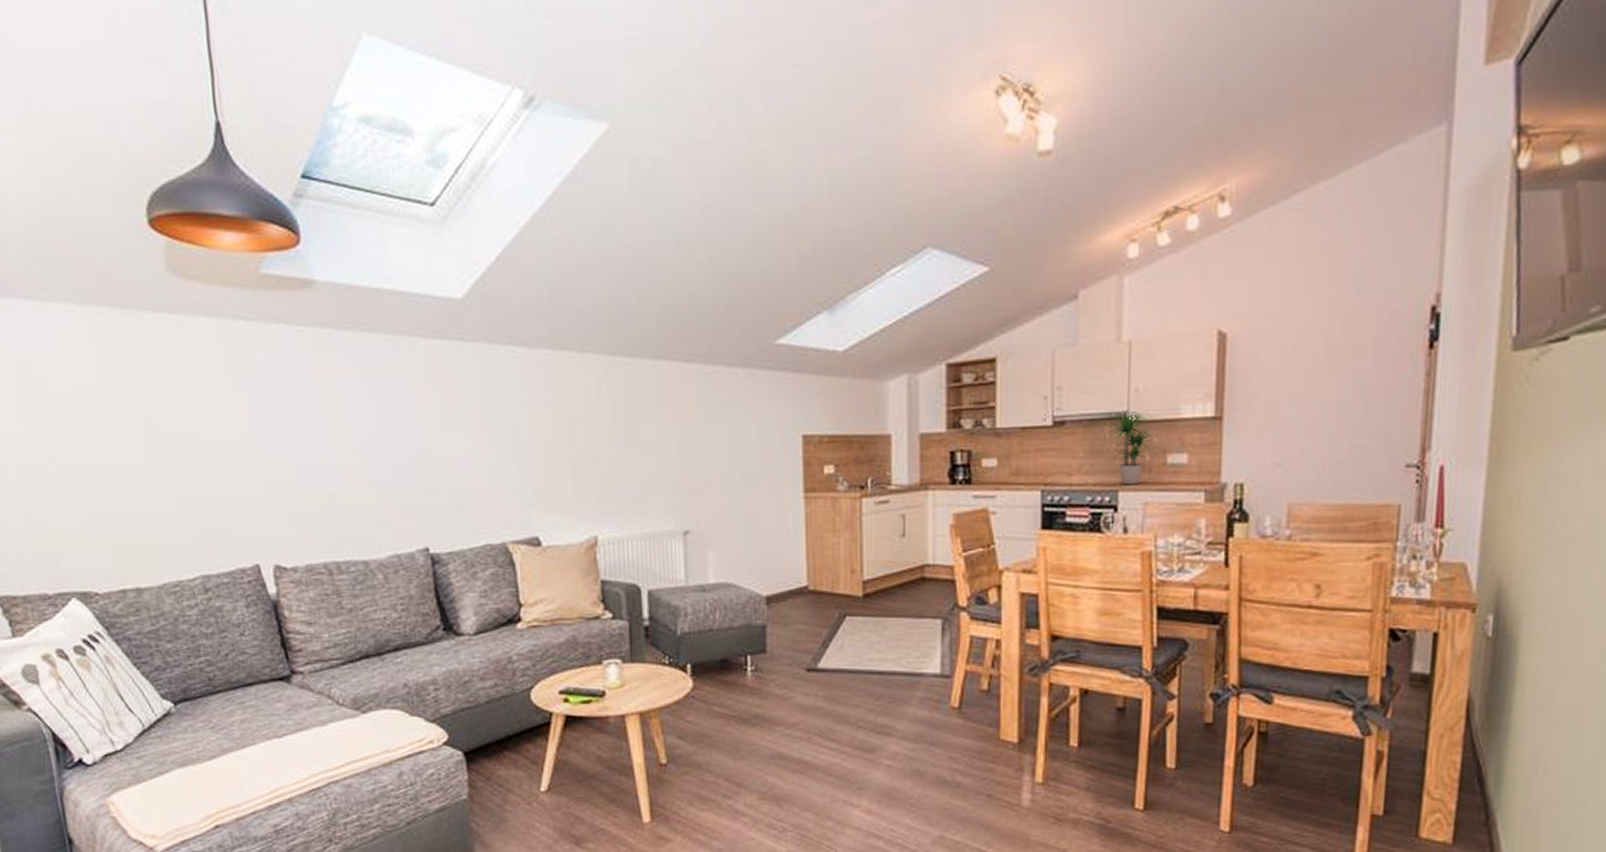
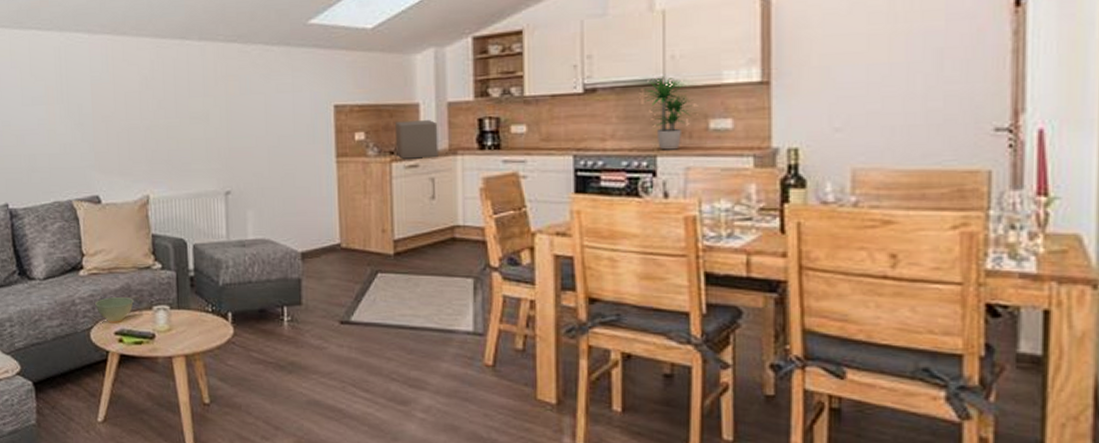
bowl: none [536,652,581,682] -> present [95,297,134,324]
decorative box: none [865,452,910,494] -> present [394,120,438,159]

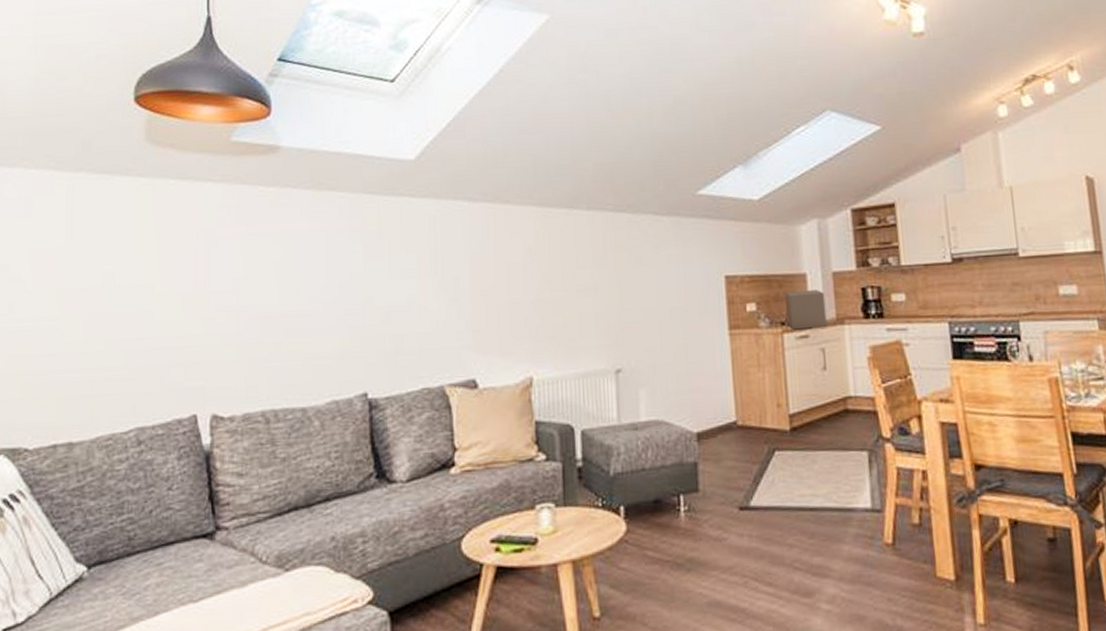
bowl: present [95,297,134,324] -> none [468,497,513,529]
potted plant: present [644,77,697,150] -> none [1002,247,1047,315]

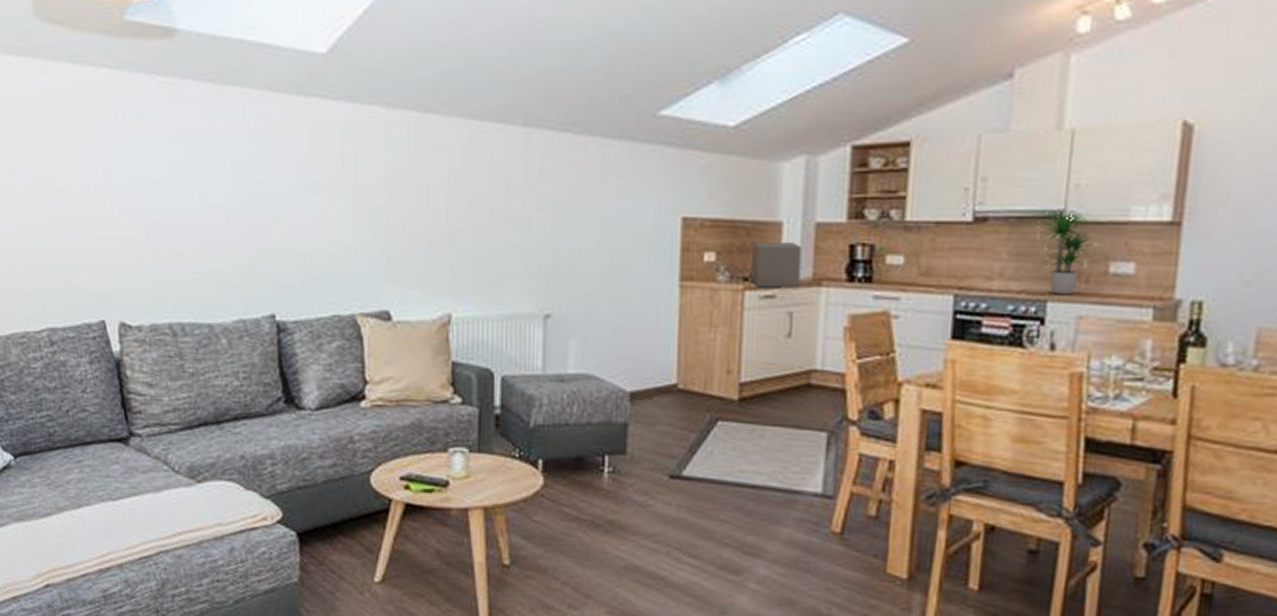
potted plant: none [1002,247,1047,315] -> present [1040,209,1097,295]

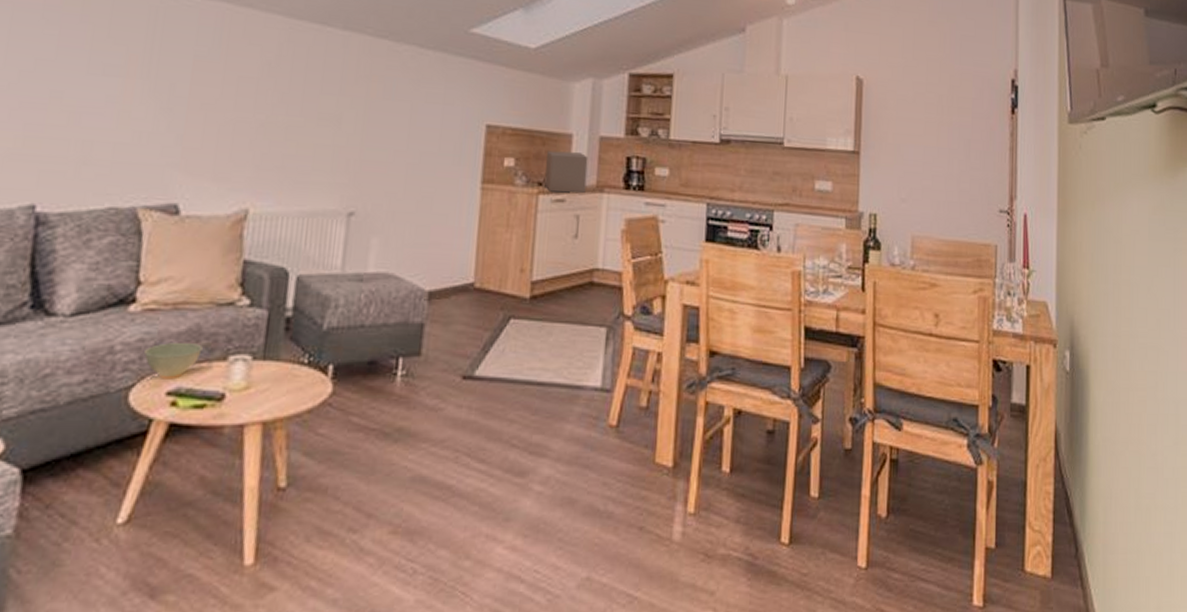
bowl: none [378,435,425,467] -> present [144,343,203,380]
potted plant: present [1040,209,1097,295] -> none [767,136,806,206]

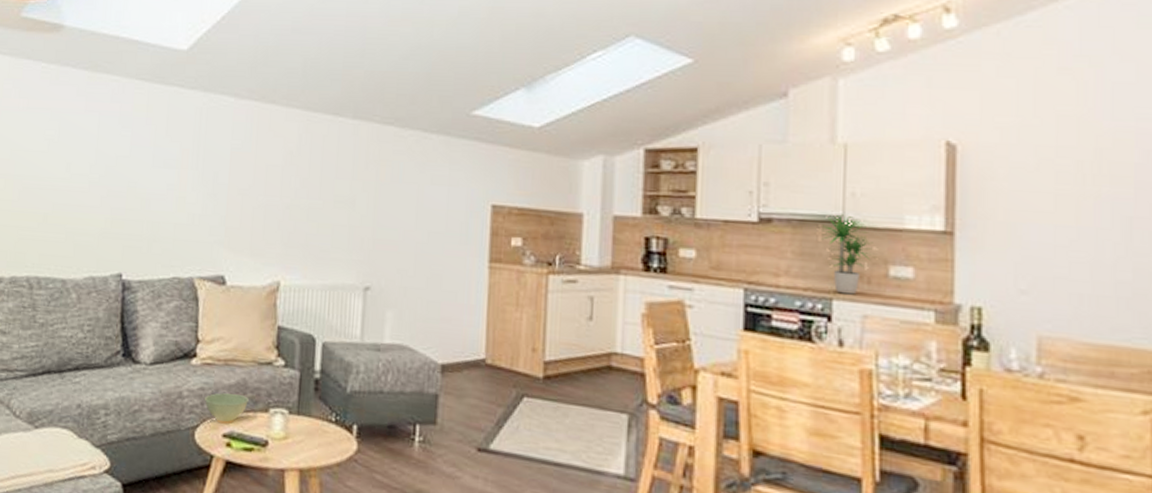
decorative box: present [544,150,588,194] -> none [554,230,601,275]
potted plant: none [767,136,806,206] -> present [821,214,876,295]

